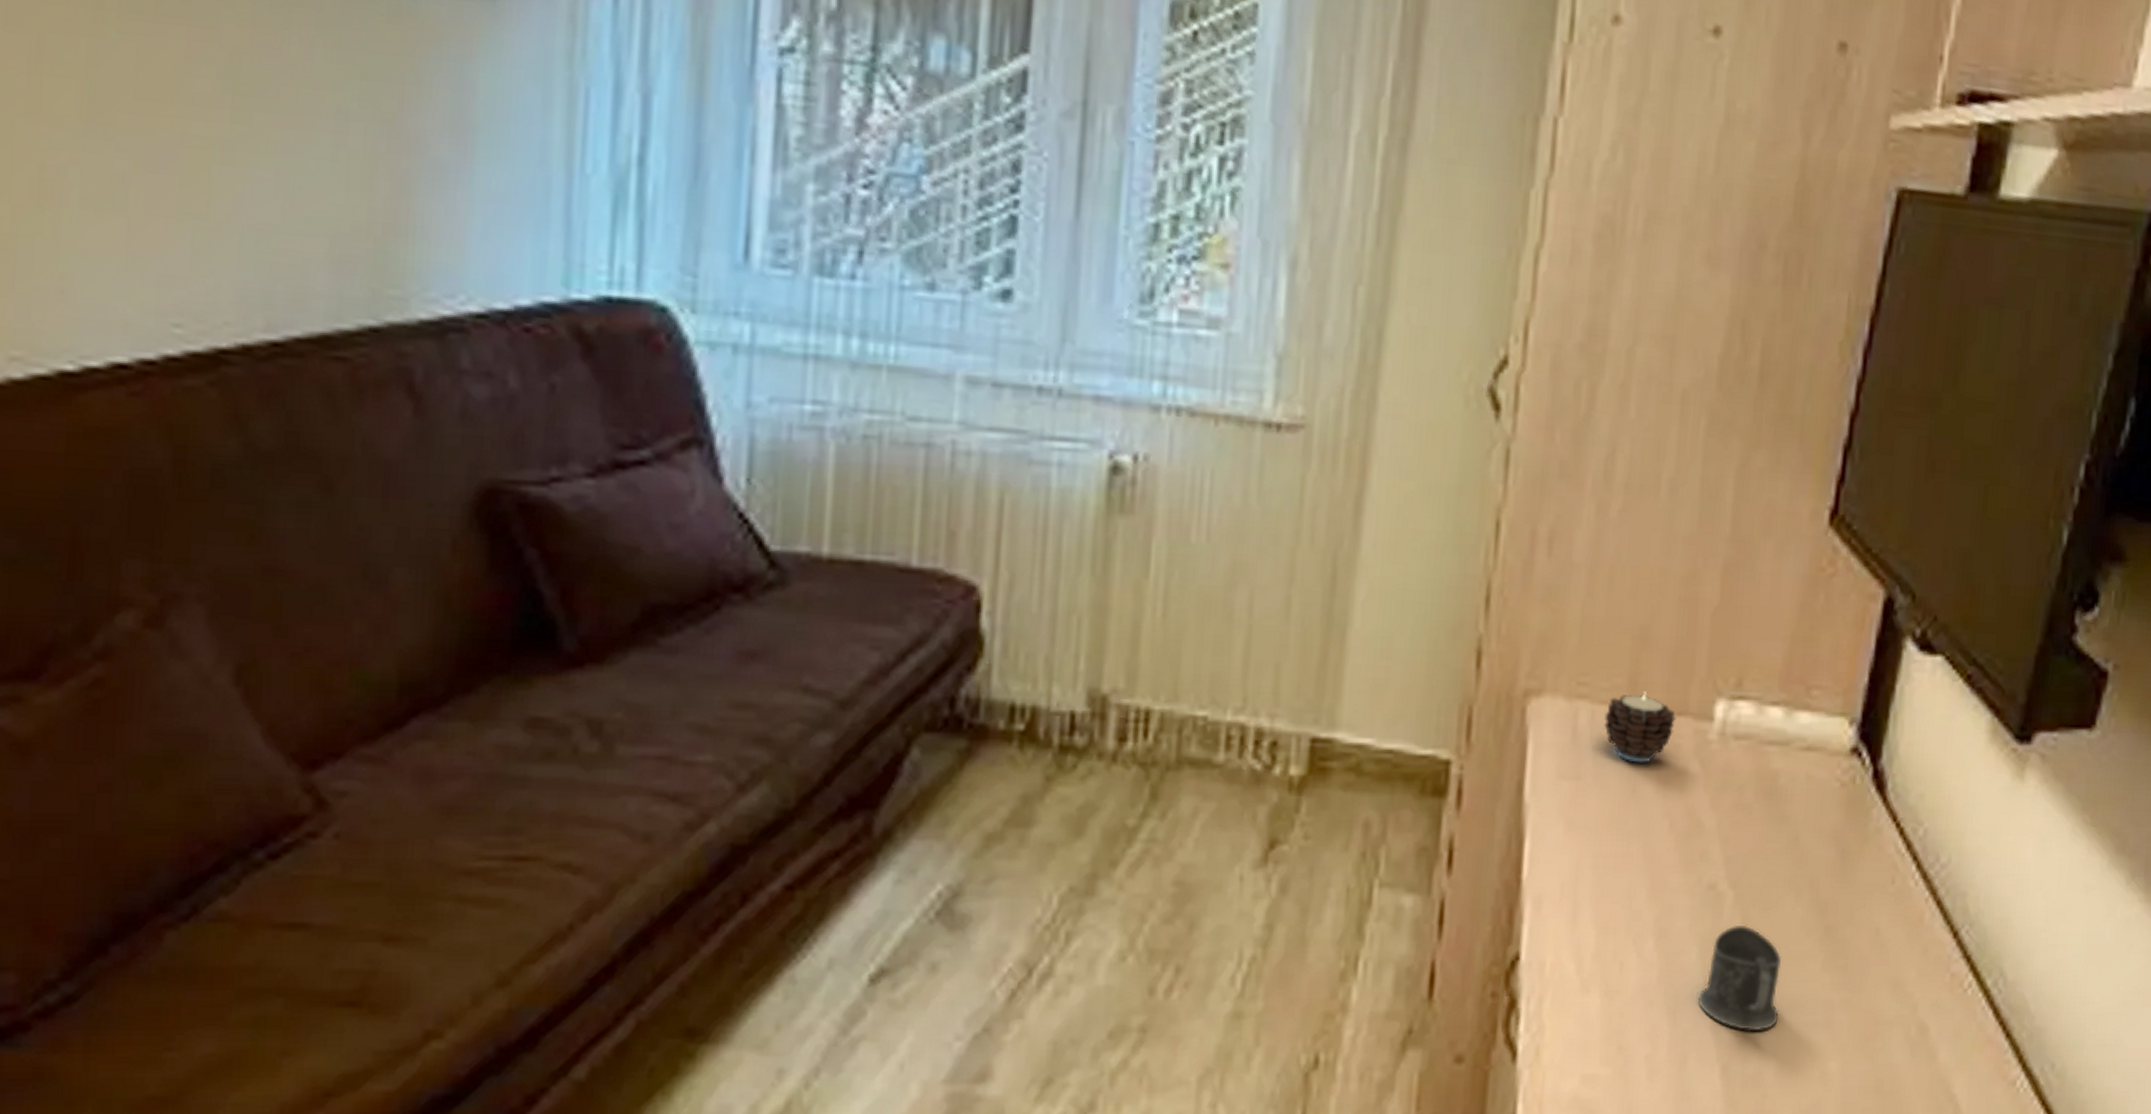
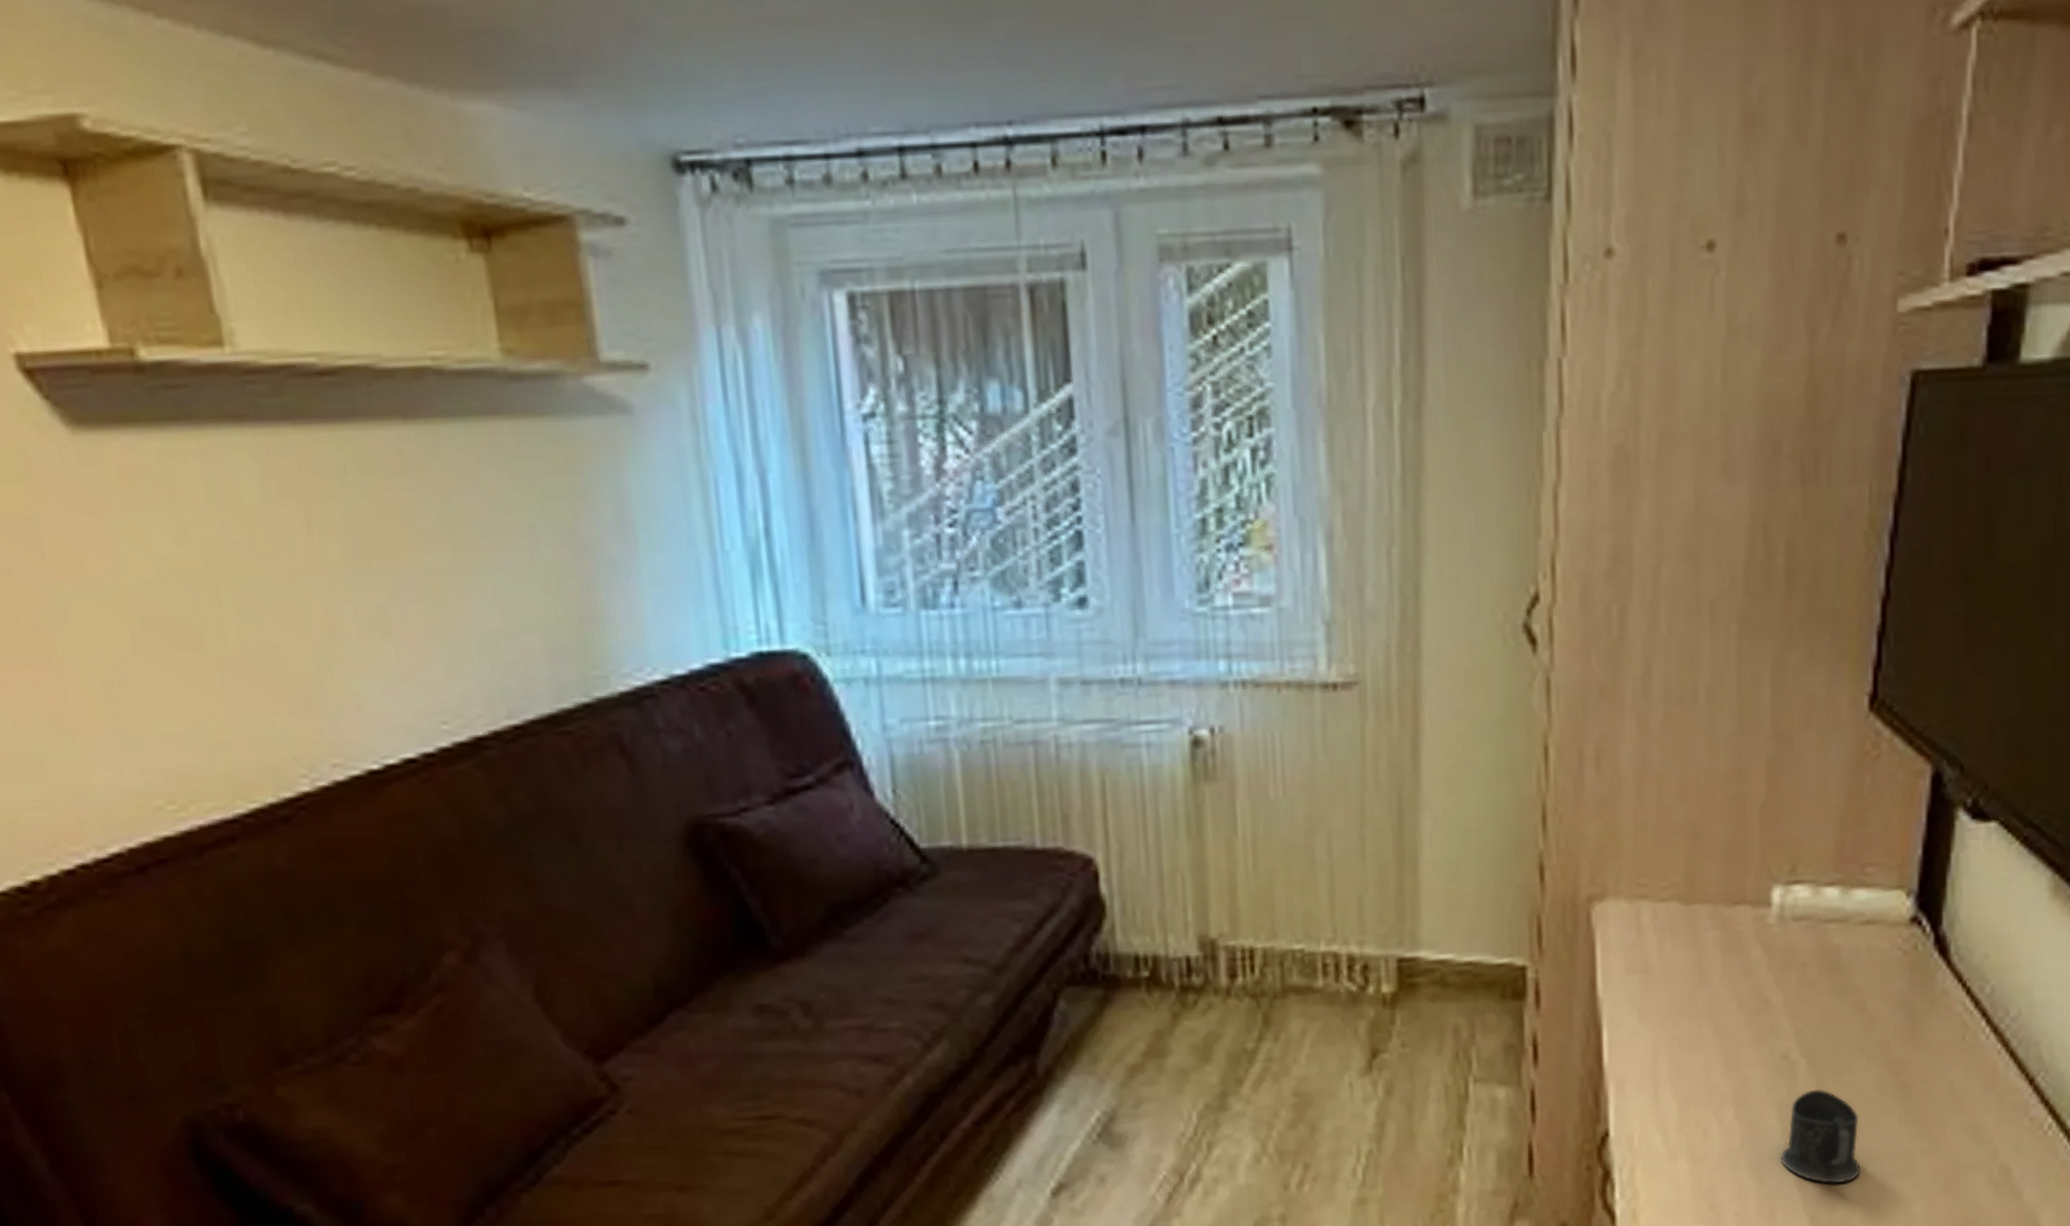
candle: present [1604,691,1676,763] -> none [1666,886,1734,952]

